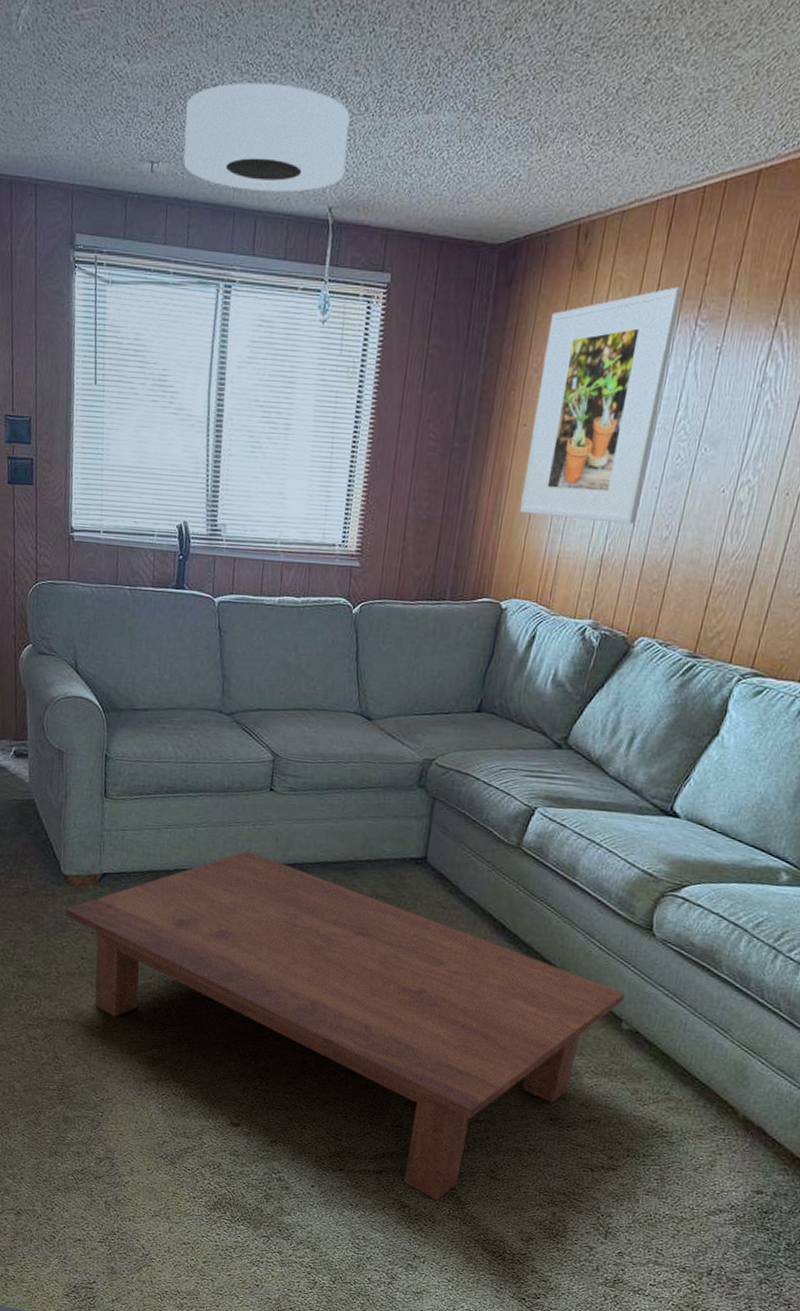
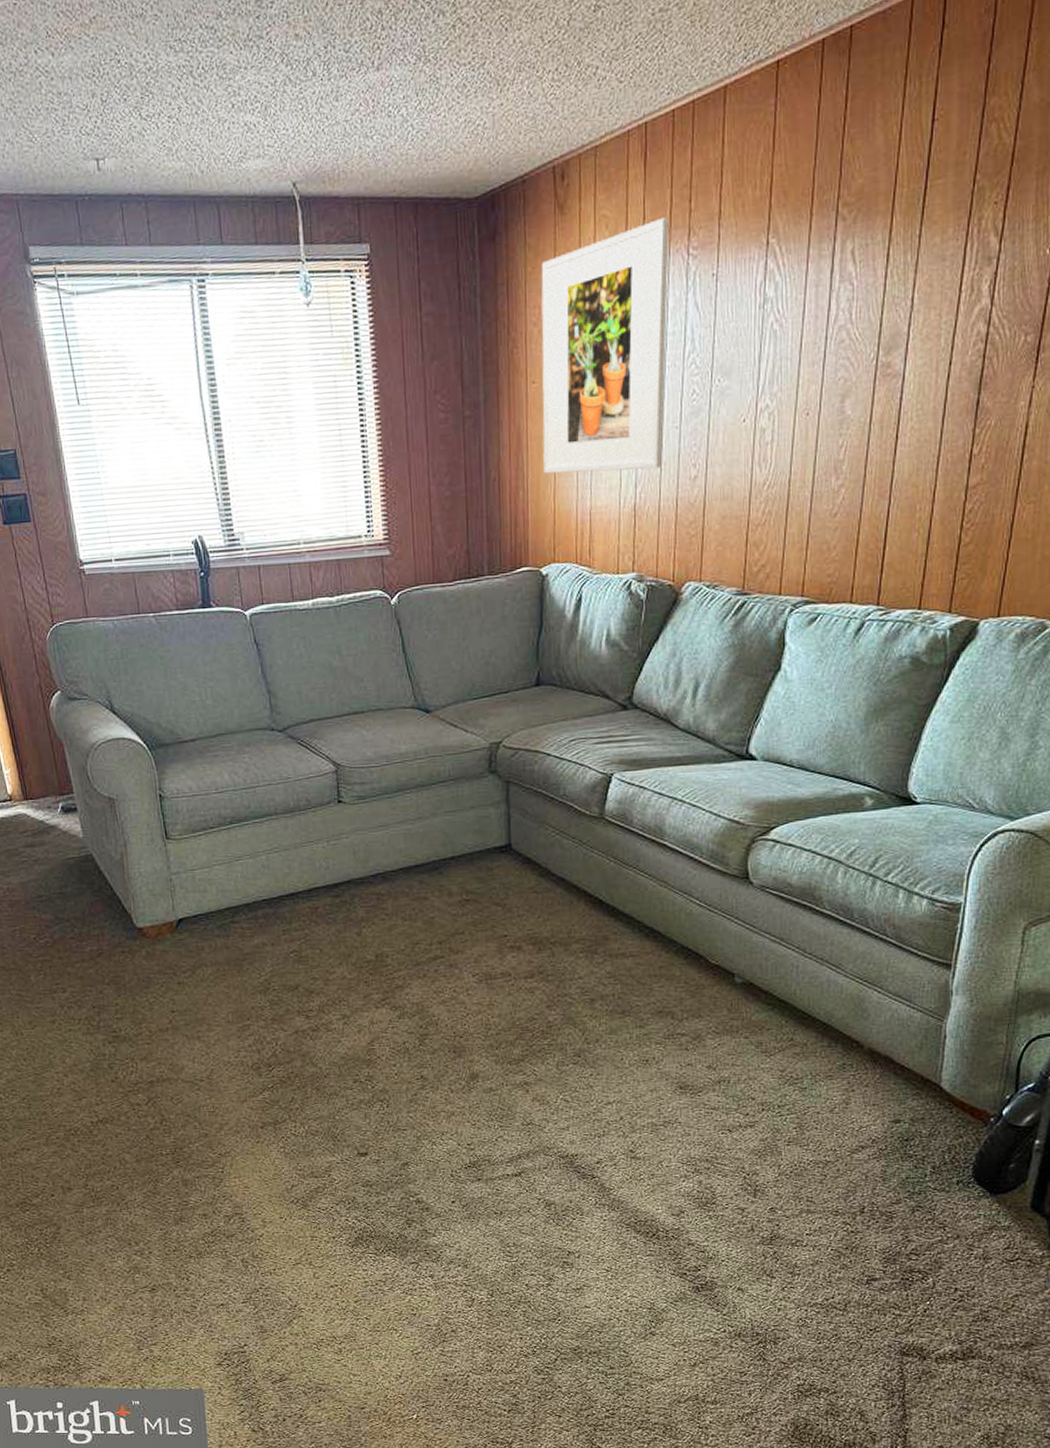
coffee table: present [65,850,626,1201] -> none [146,869,734,1193]
ceiling light: present [183,82,350,192] -> none [123,58,303,176]

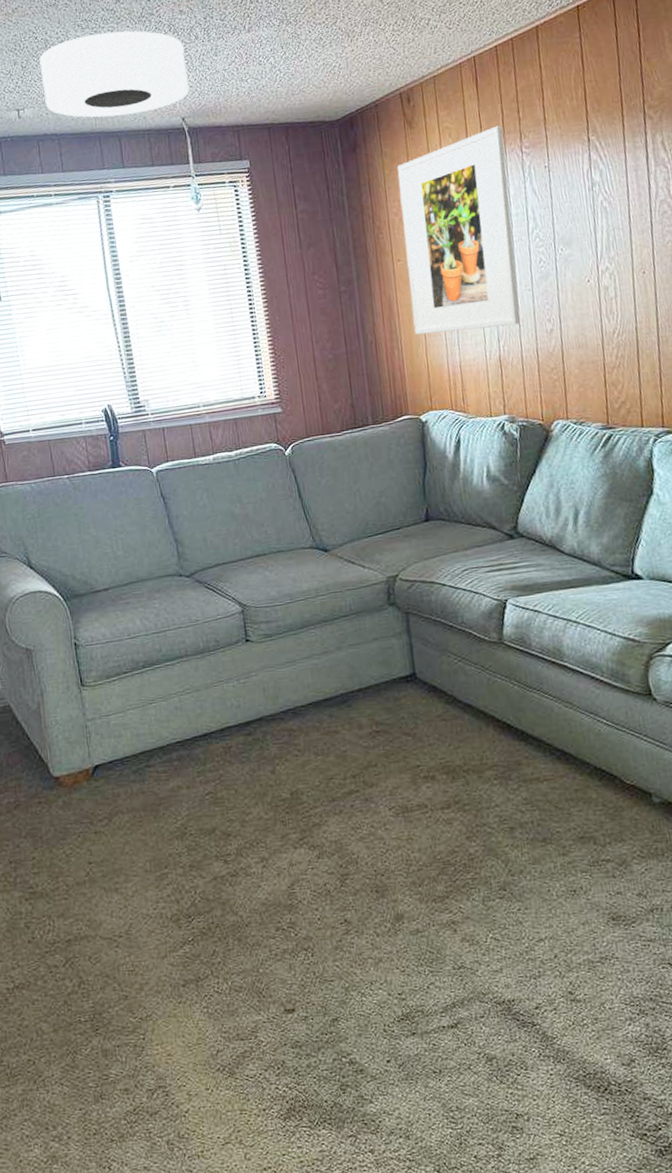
ceiling light: none [123,58,303,176] -> present [39,30,189,118]

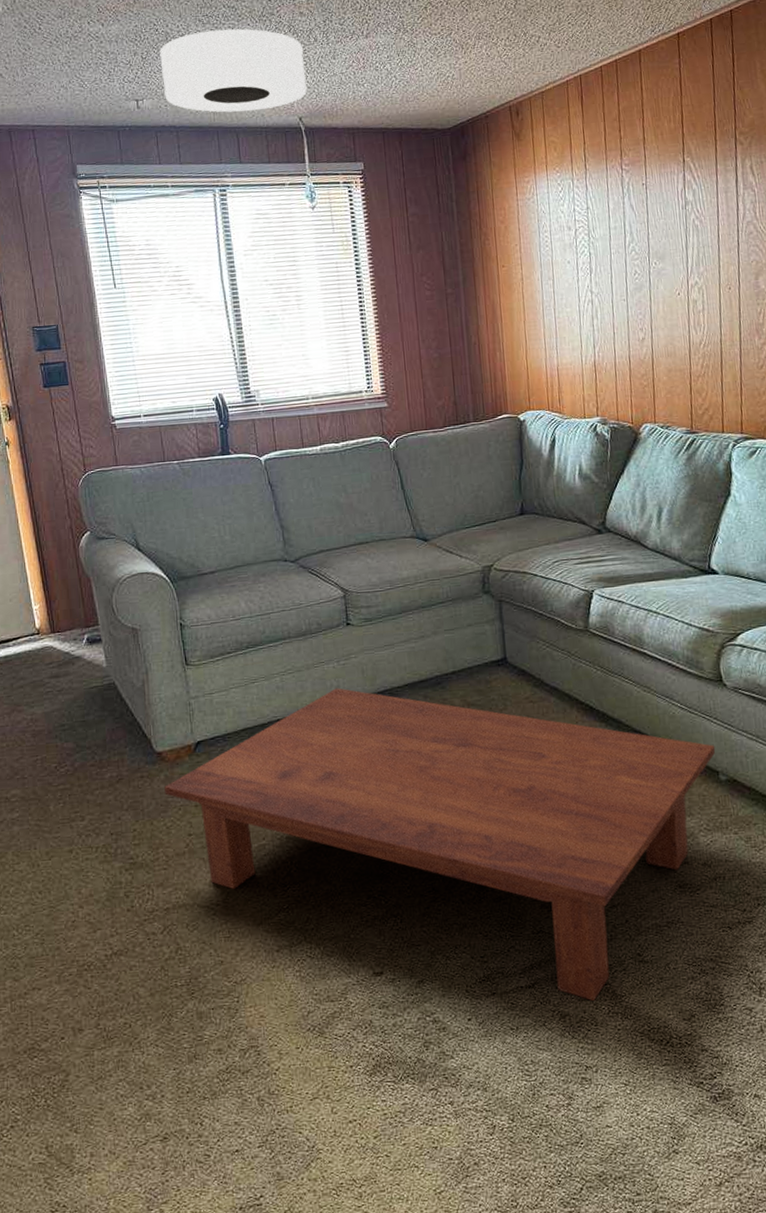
coffee table: none [63,707,648,1044] -> present [164,688,716,1002]
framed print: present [397,125,520,335] -> none [505,142,615,339]

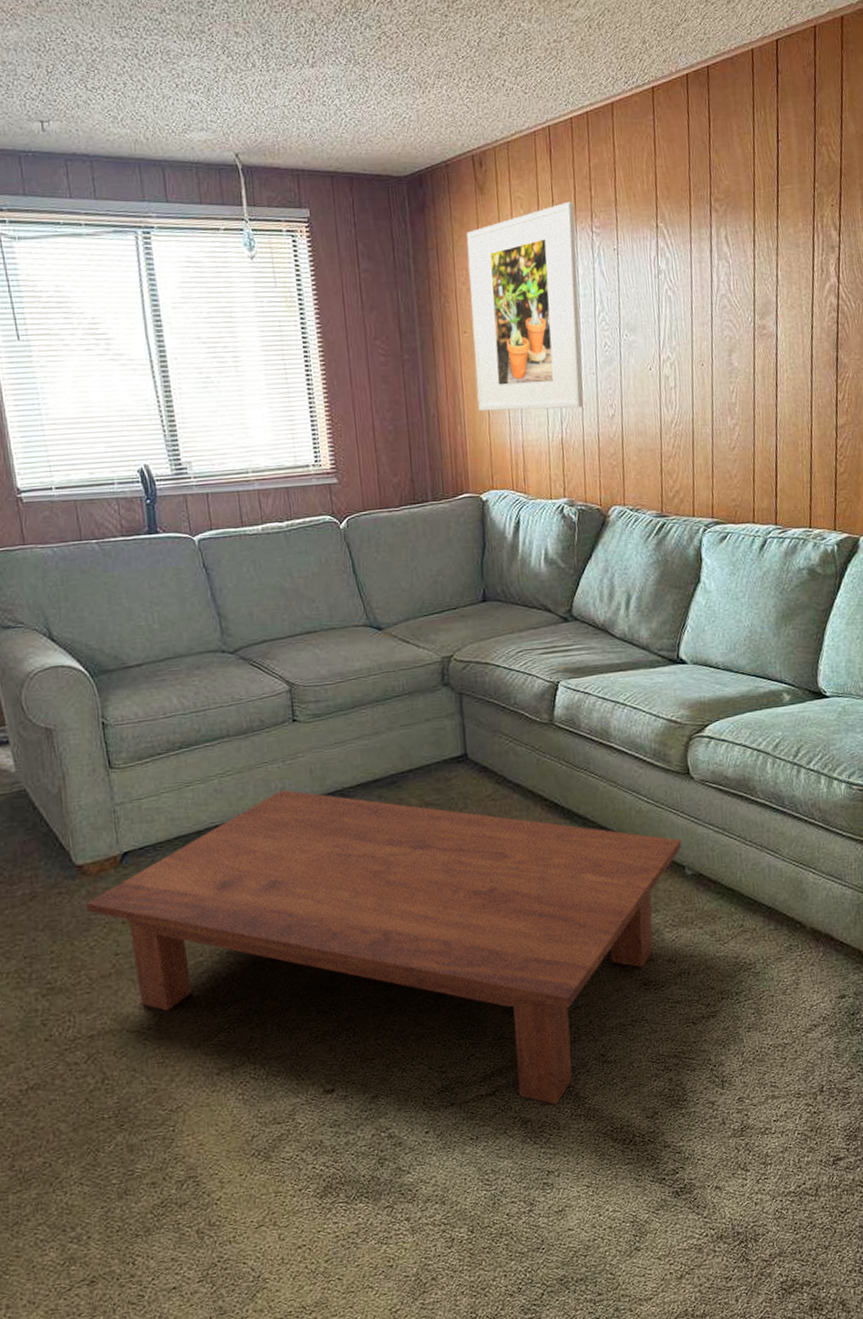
ceiling light: present [160,28,307,113] -> none [68,45,244,143]
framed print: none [505,142,615,339] -> present [466,201,584,412]

